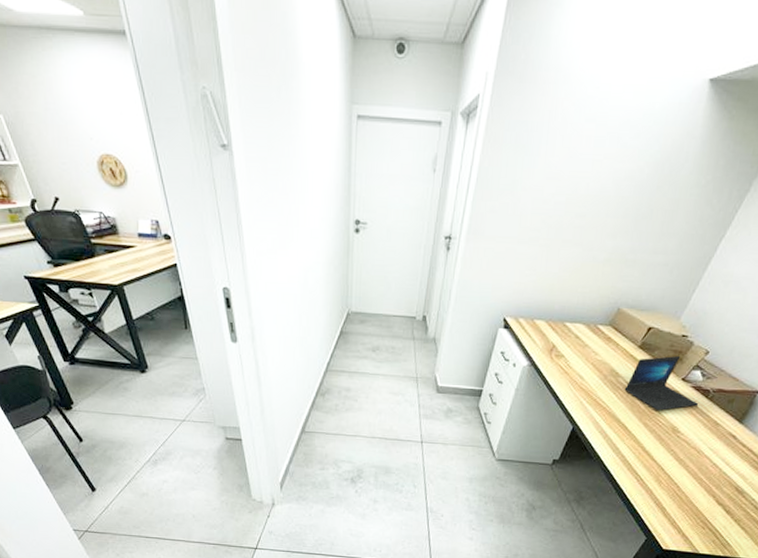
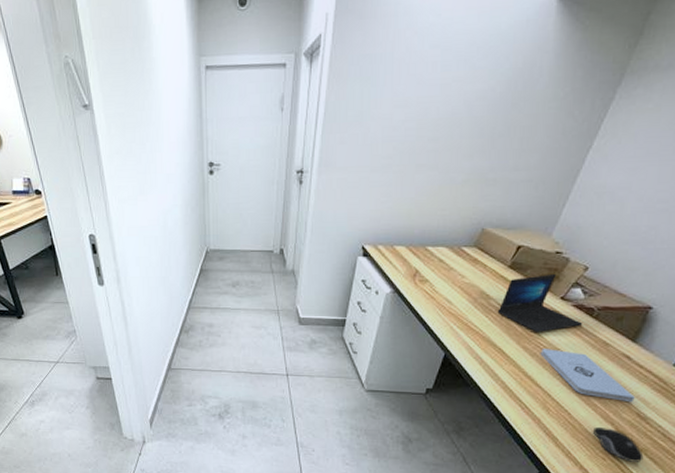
notepad: none [658,426,736,478] -> present [540,349,635,403]
computer mouse: none [697,498,737,531] -> present [593,426,644,462]

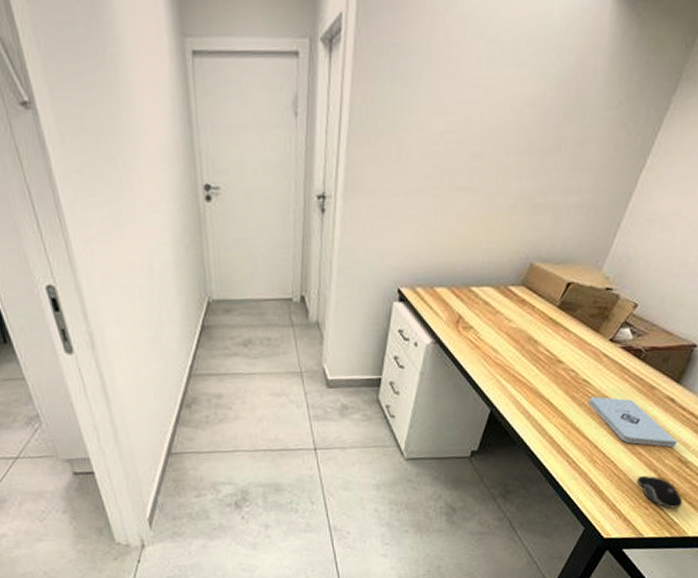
laptop: present [497,273,583,332] -> none [546,312,631,380]

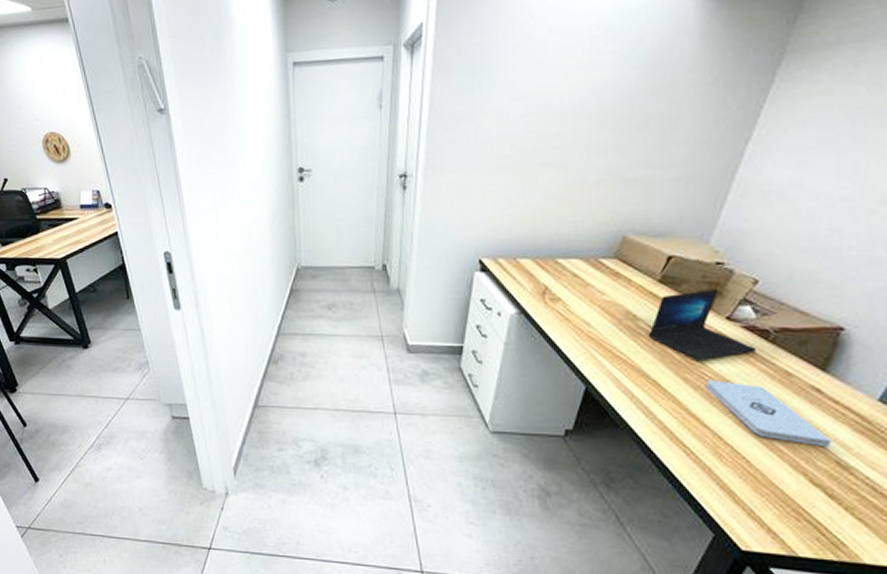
laptop: none [546,312,631,380] -> present [648,288,757,360]
computer mouse: present [637,475,683,509] -> none [781,478,850,524]

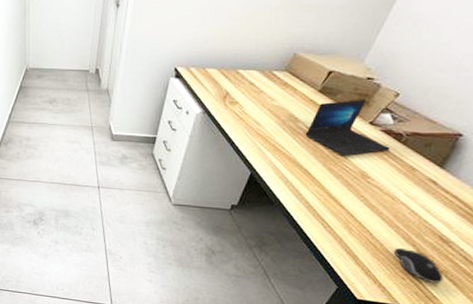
notepad: present [705,380,831,448] -> none [345,171,439,226]
computer mouse: none [781,478,850,524] -> present [394,247,444,283]

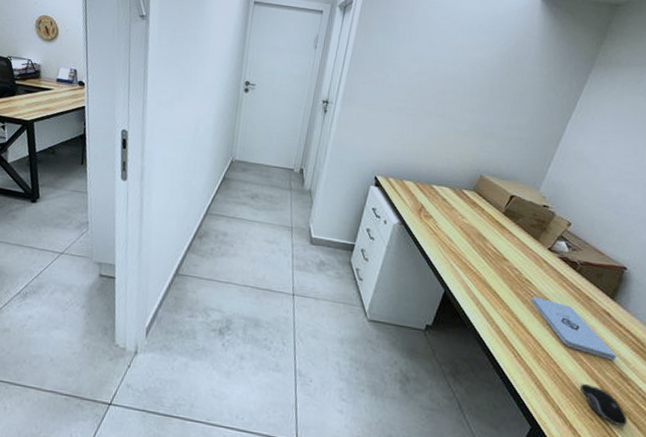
laptop: present [305,99,391,156] -> none [493,225,568,280]
notepad: none [345,171,439,226] -> present [531,296,616,361]

